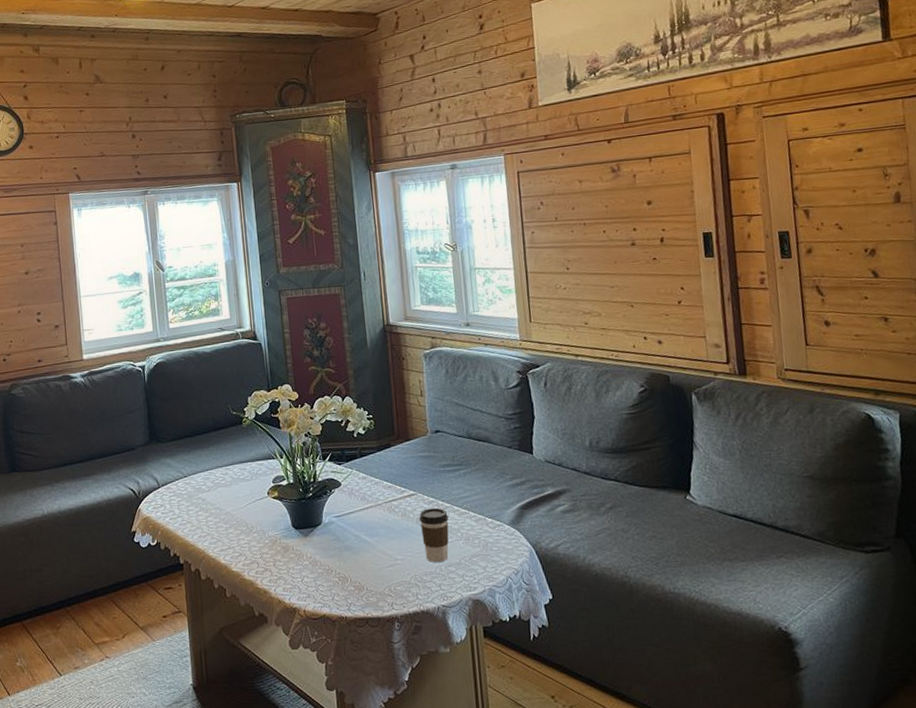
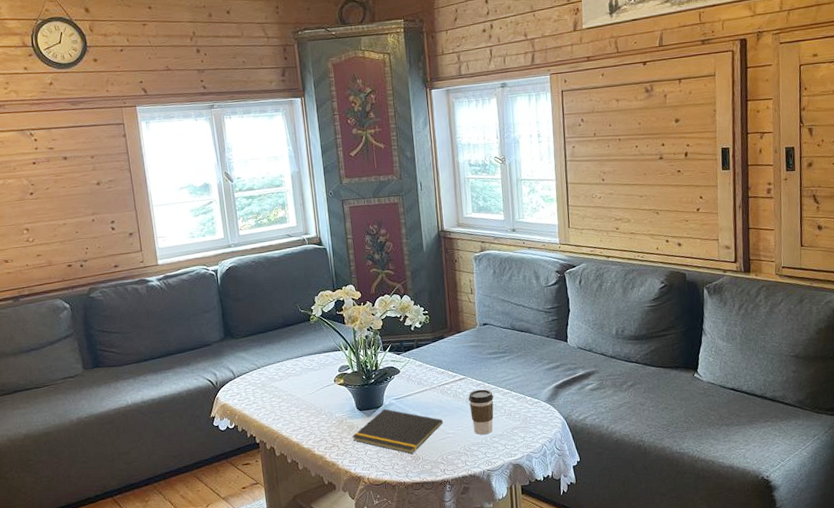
notepad: none [286,528,390,583] -> present [352,408,443,454]

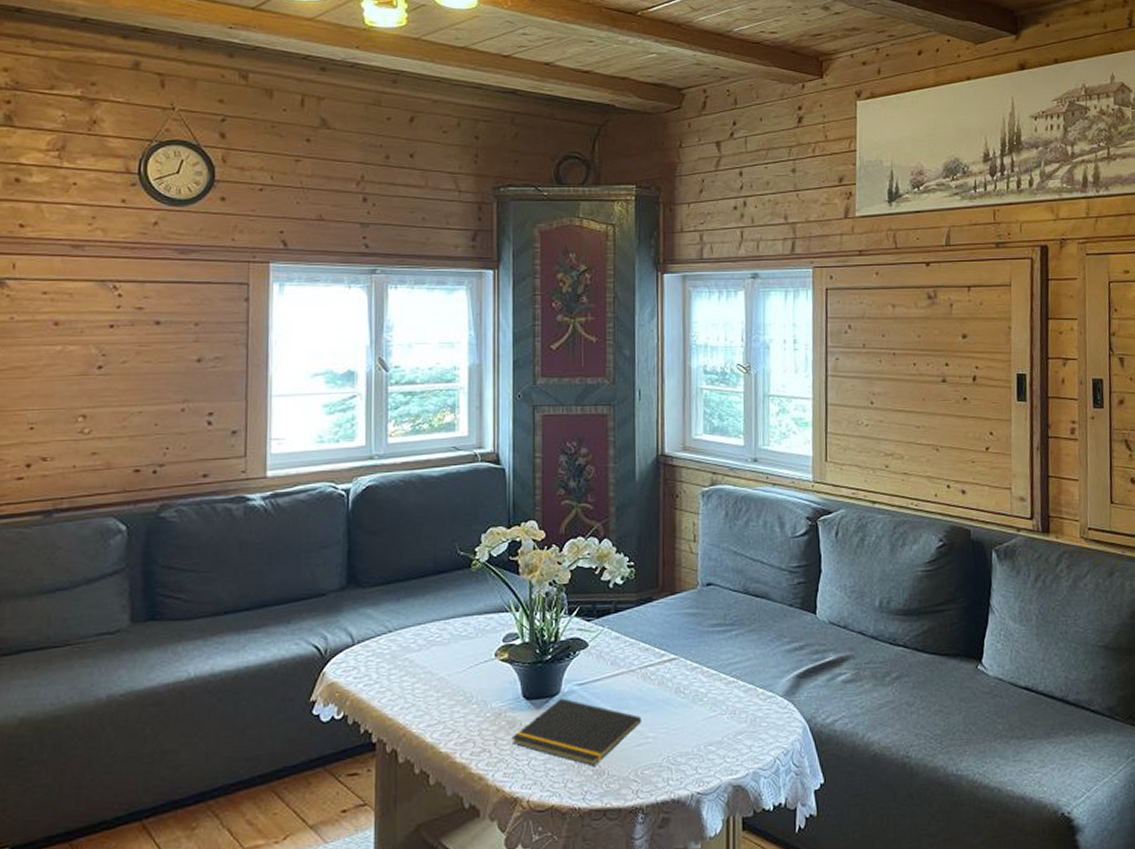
coffee cup: present [468,389,494,435] -> none [678,675,713,742]

